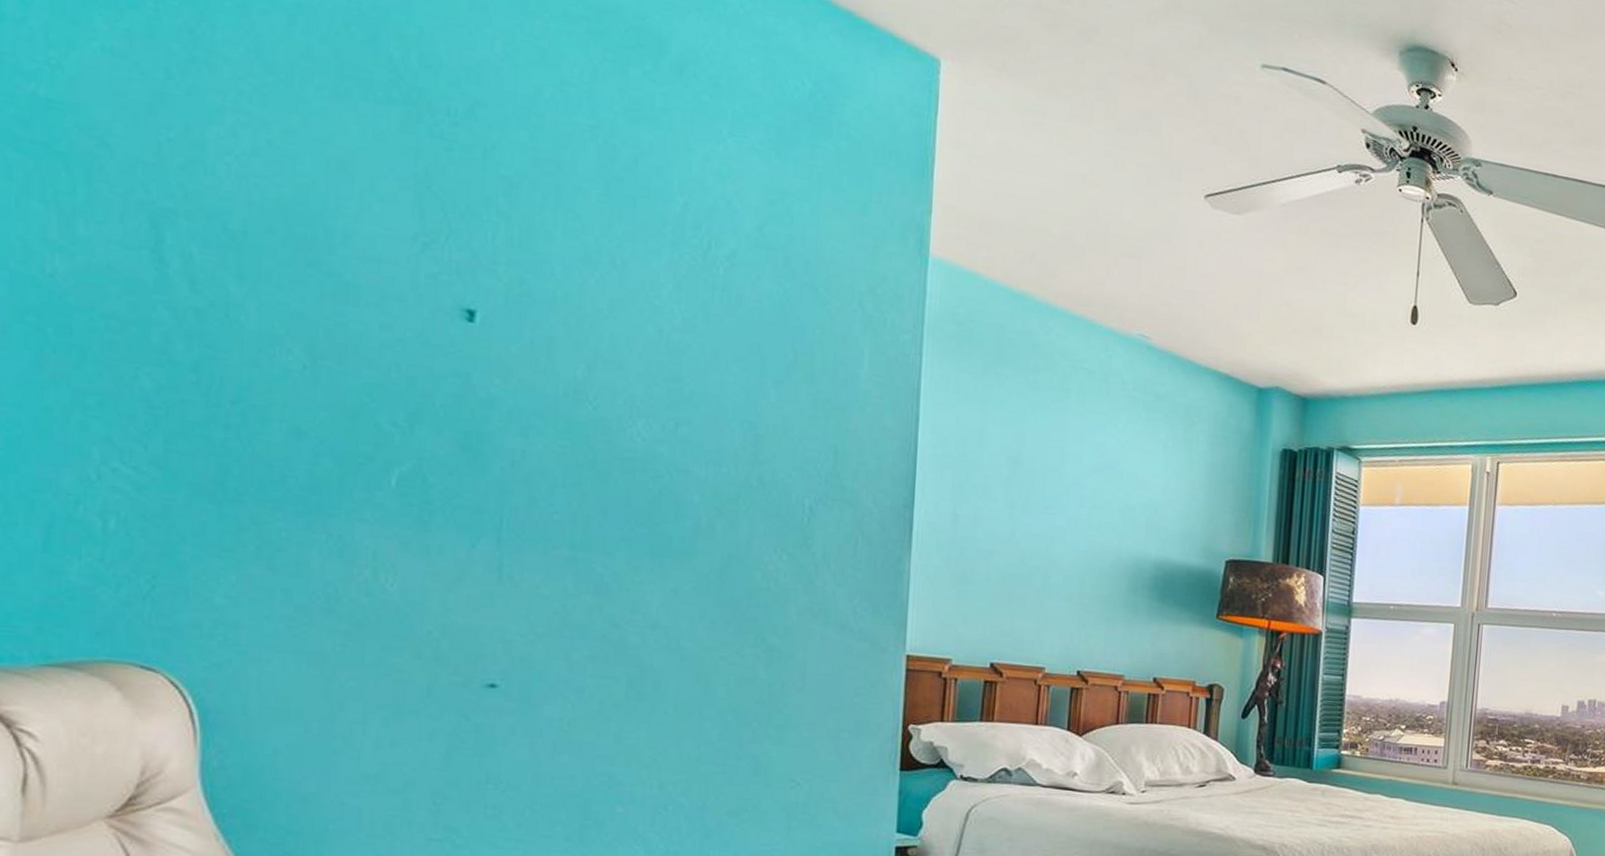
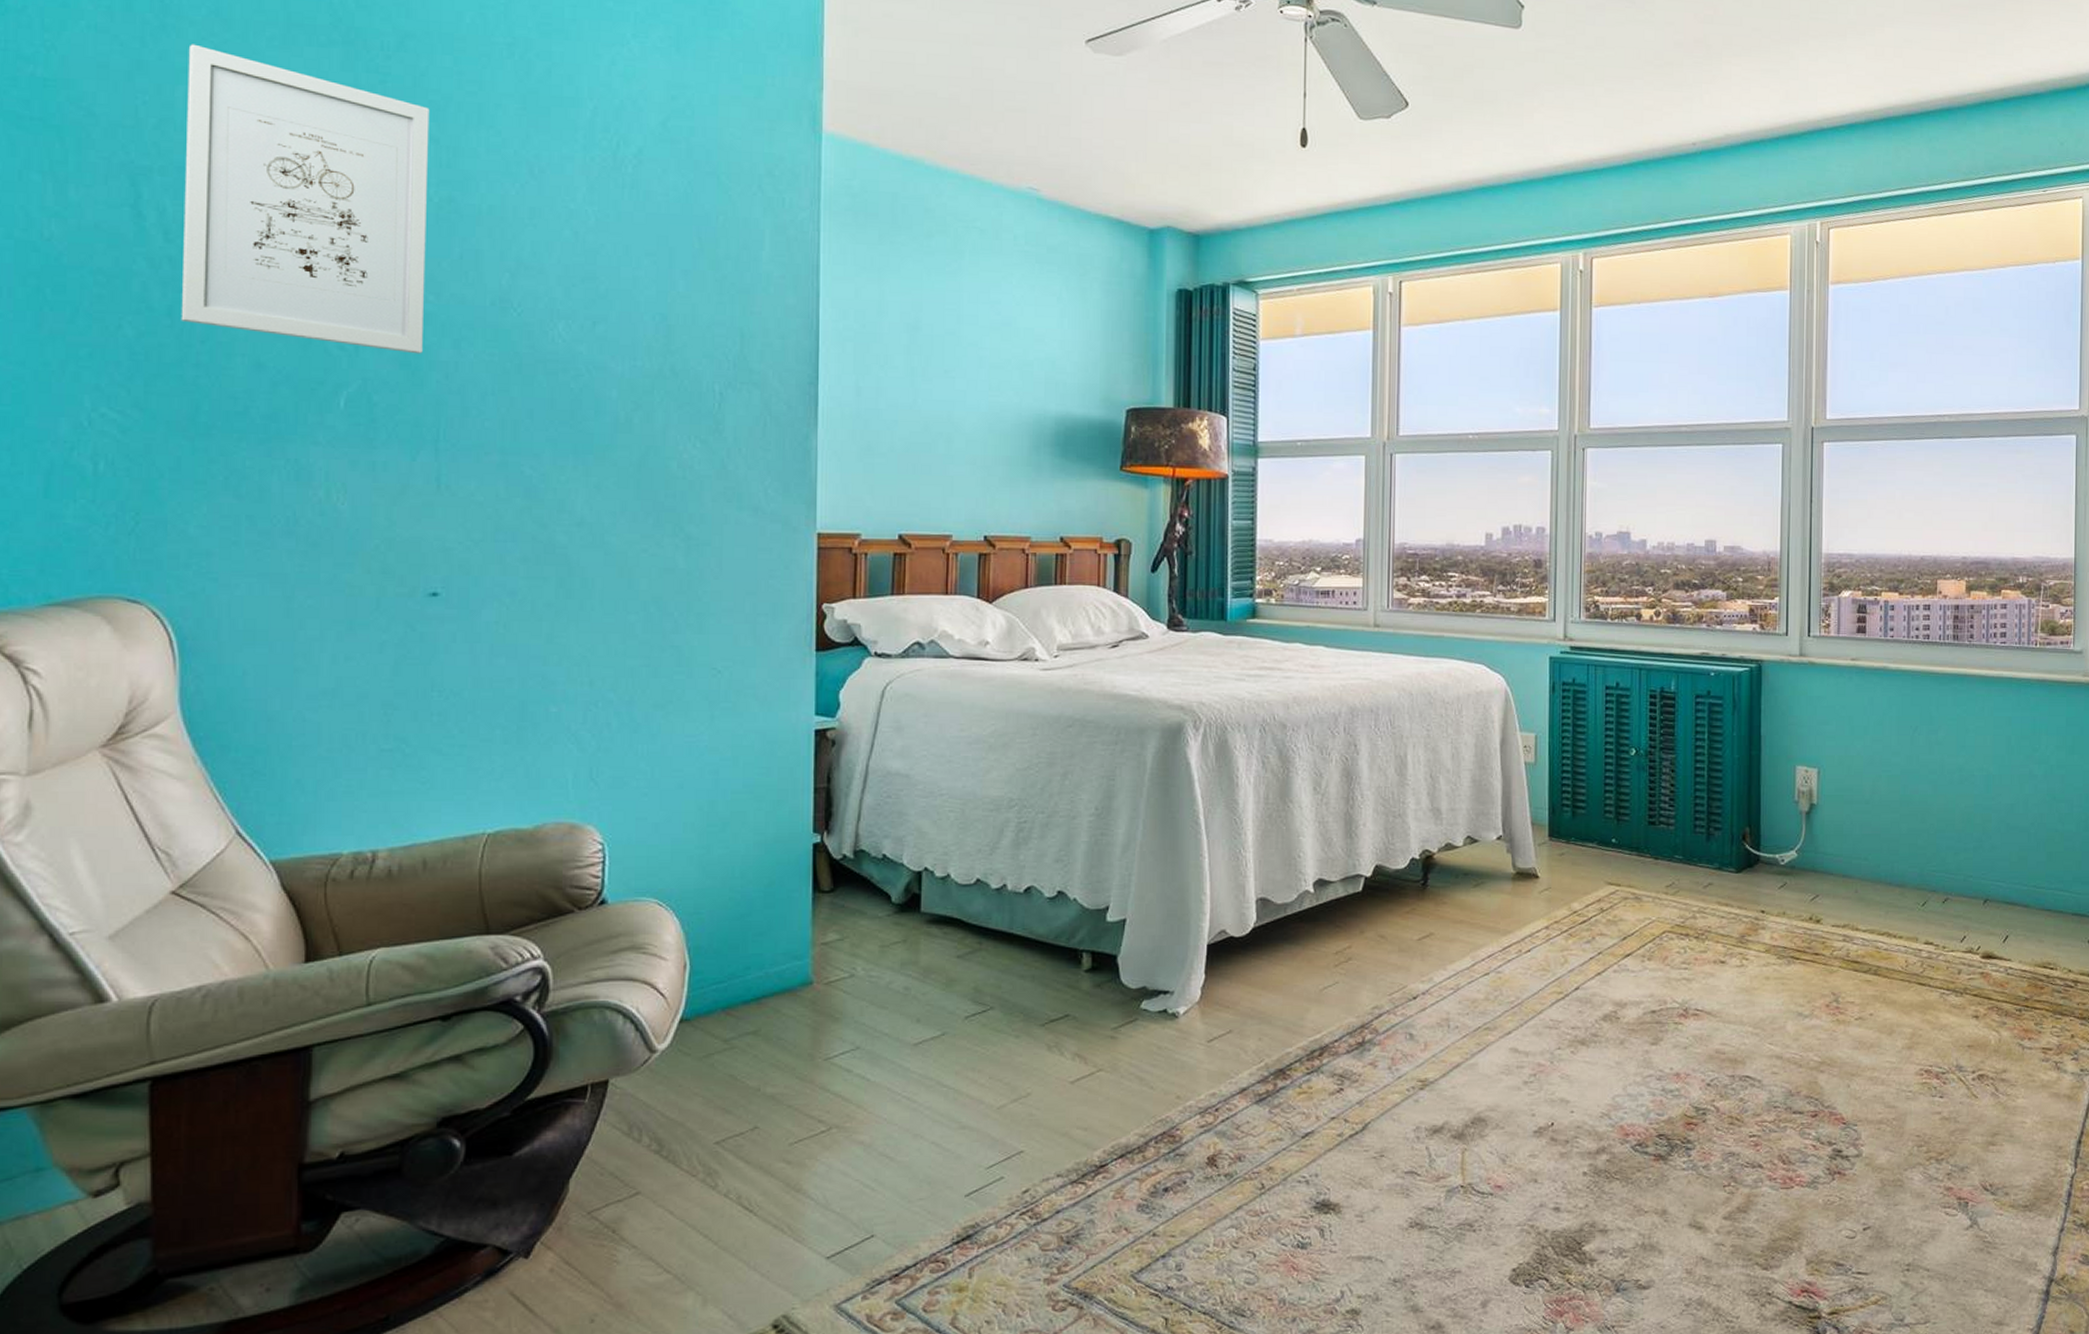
wall art: none [208,82,501,439] -> present [181,44,430,354]

